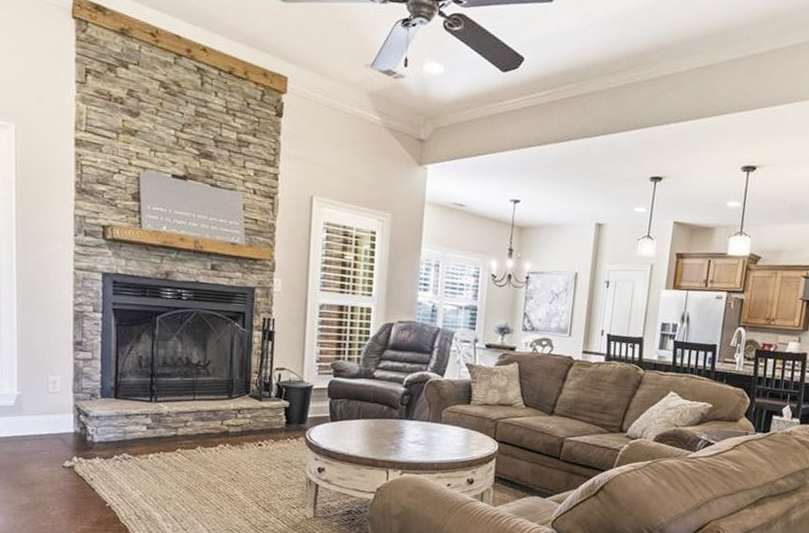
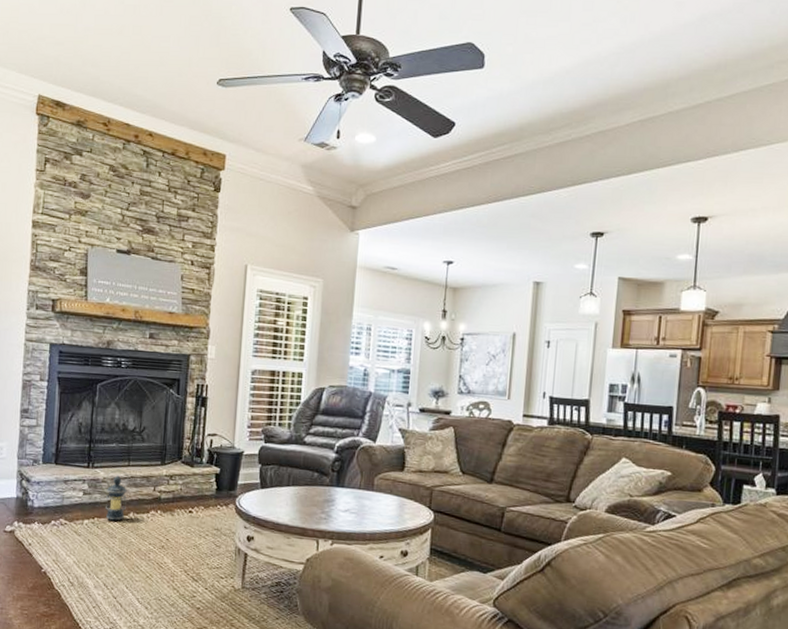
lantern: none [171,404,195,455] -> present [106,470,129,521]

